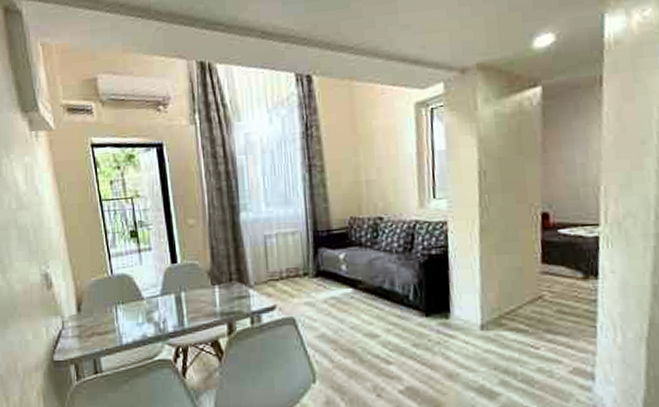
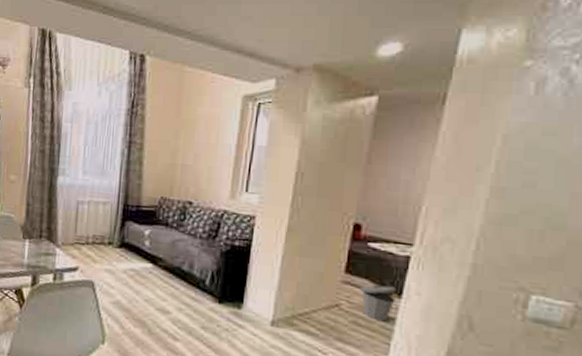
trash can: none [558,269,593,306] -> present [359,284,396,322]

